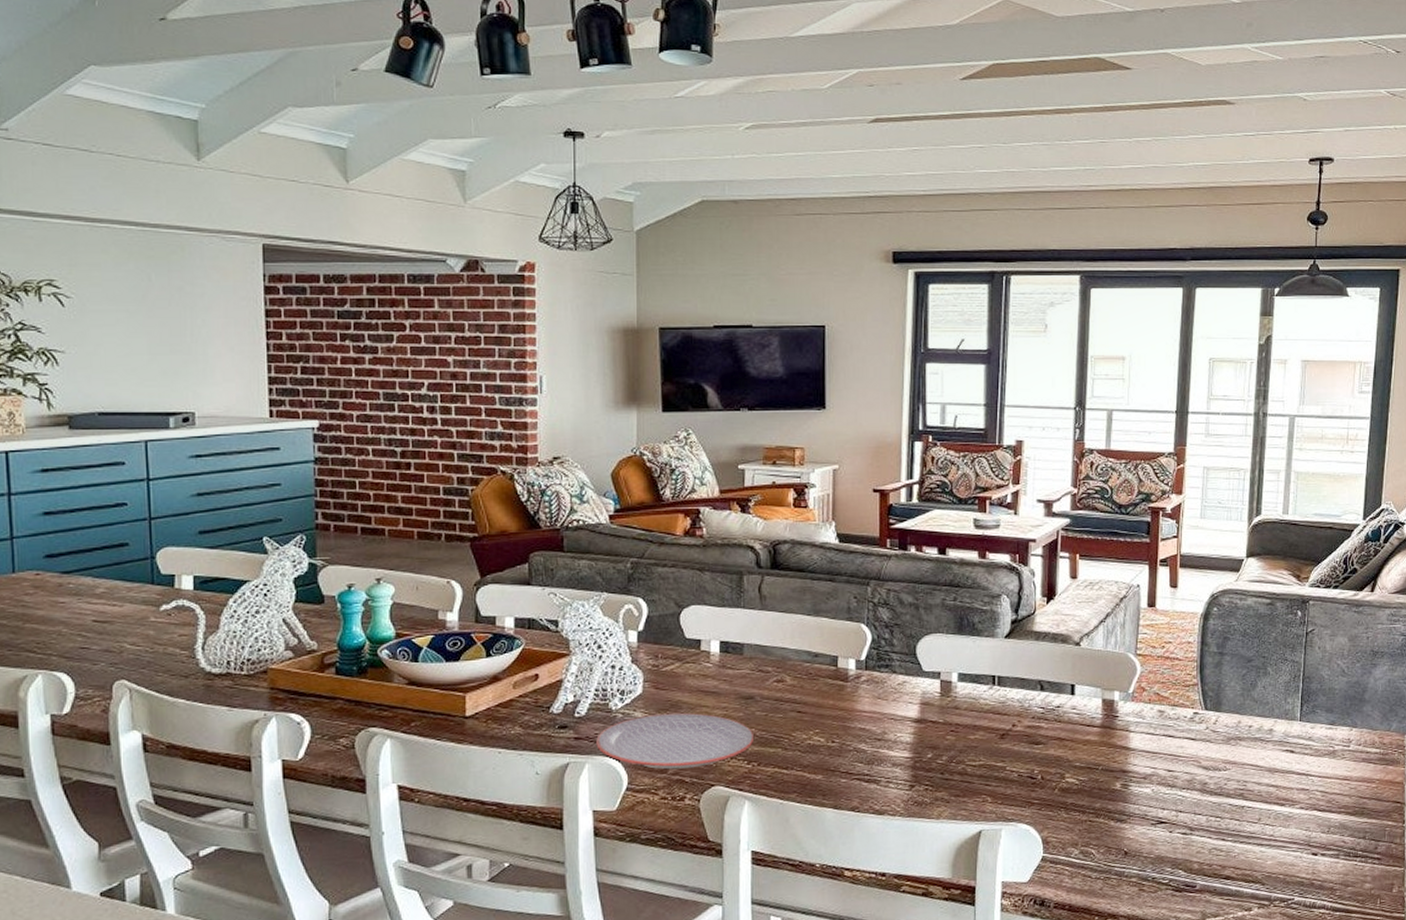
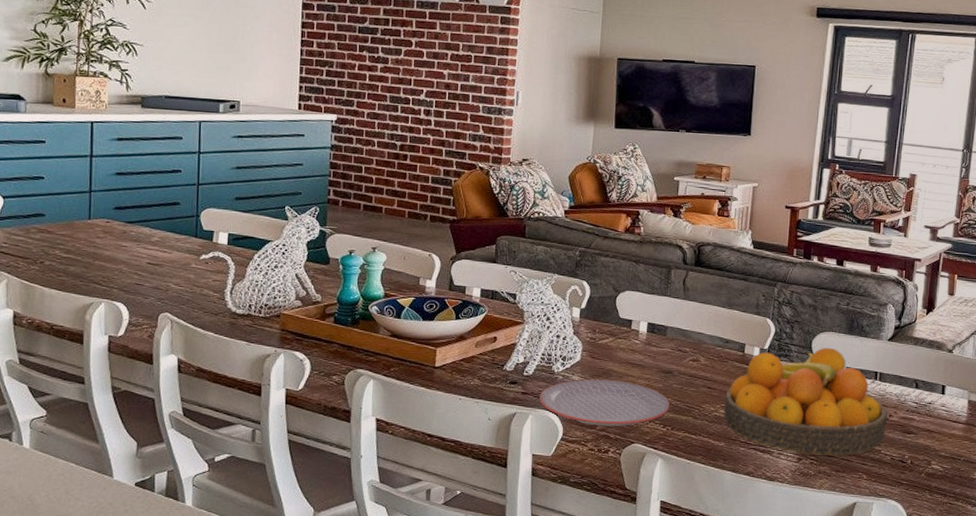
fruit bowl: none [819,651,1012,780] -> present [724,347,888,456]

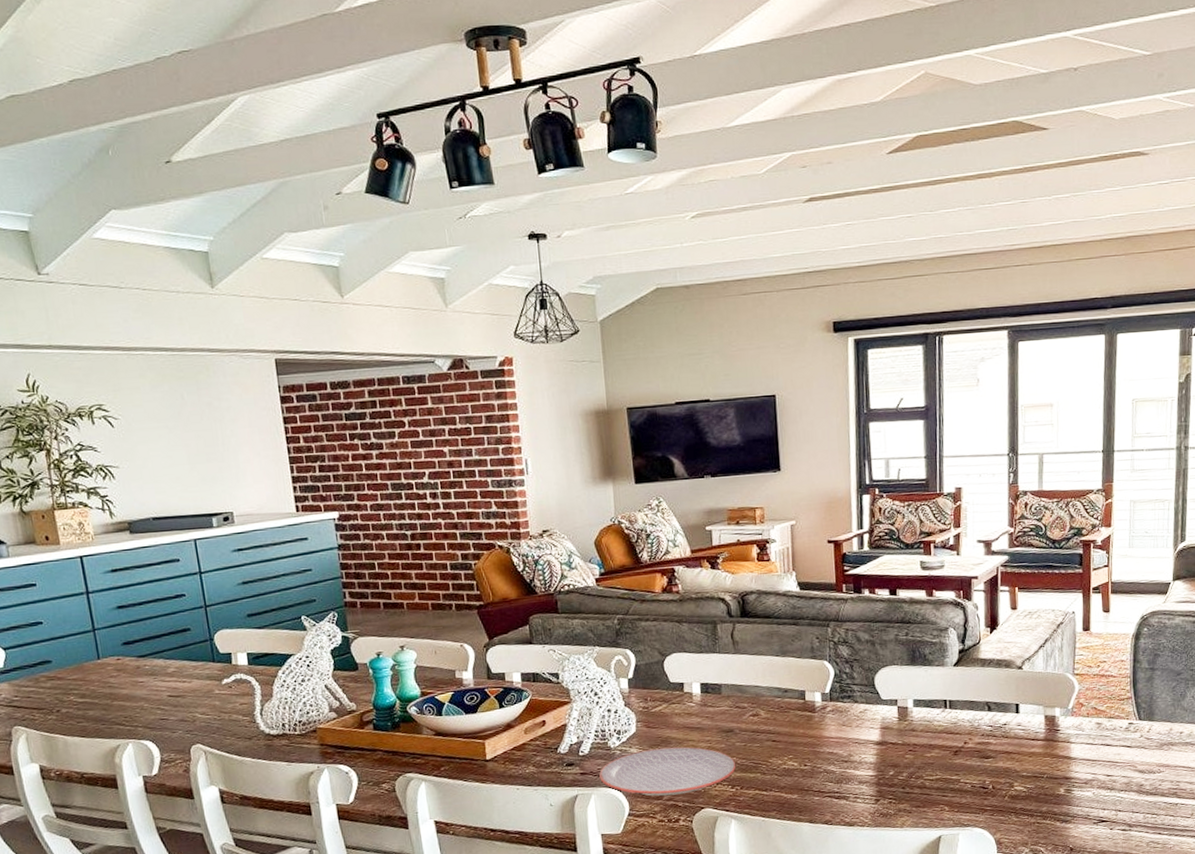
fruit bowl: present [724,347,888,456] -> none [791,681,964,795]

